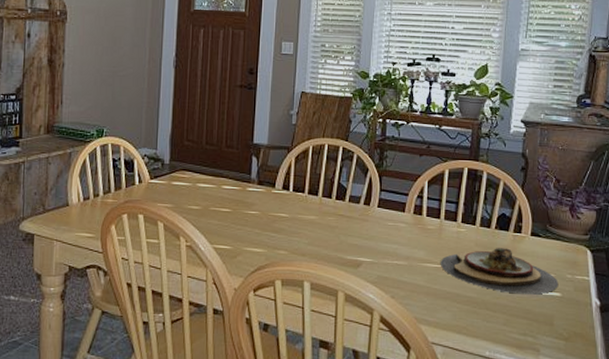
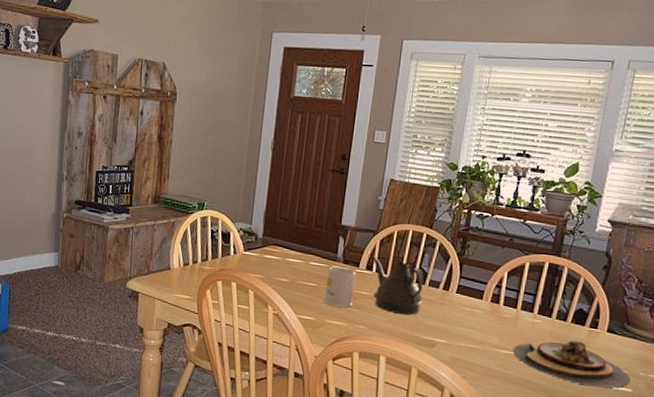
mug: none [239,189,273,232] -> present [323,266,357,308]
teapot: none [286,174,345,235] -> present [370,255,423,315]

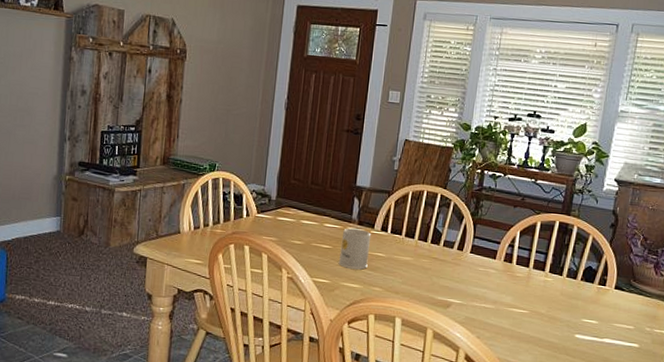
teapot: present [370,255,423,315] -> none [385,216,438,276]
plate: present [513,341,631,388] -> none [525,298,638,344]

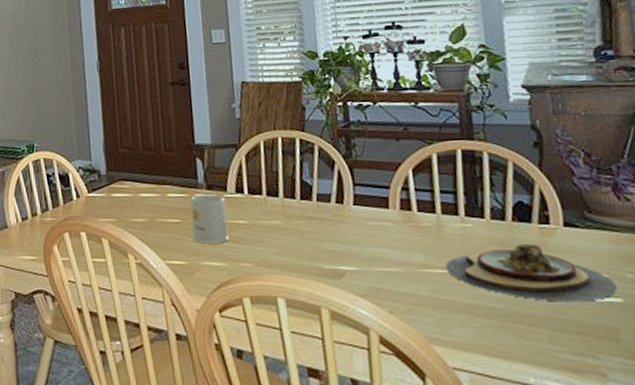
plate: none [525,298,638,344] -> present [445,244,617,302]

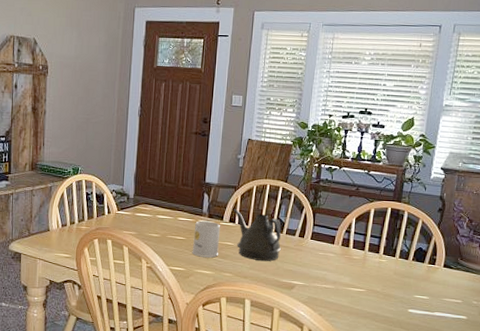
teapot: none [237,174,315,242] -> present [232,209,282,262]
plate: present [445,244,617,302] -> none [362,277,465,317]

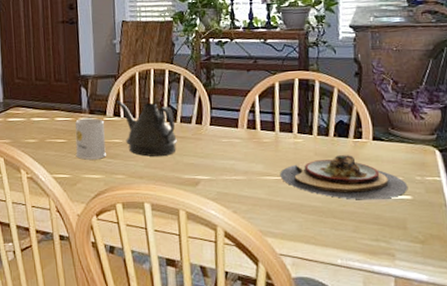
plate: none [362,277,465,317] -> present [279,155,408,200]

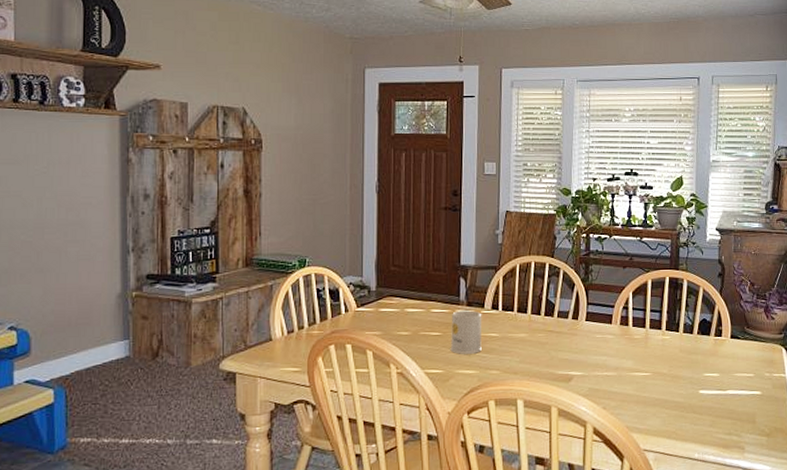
teapot: present [115,101,178,157] -> none [494,293,554,352]
plate: present [279,155,408,200] -> none [647,352,758,396]

